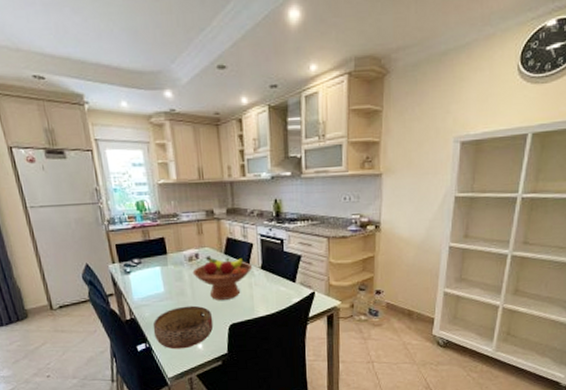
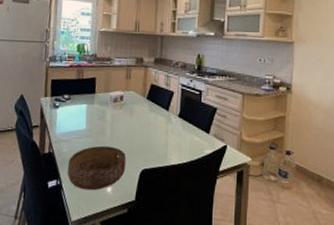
fruit bowl: present [192,256,253,300] -> none [115,99,171,144]

